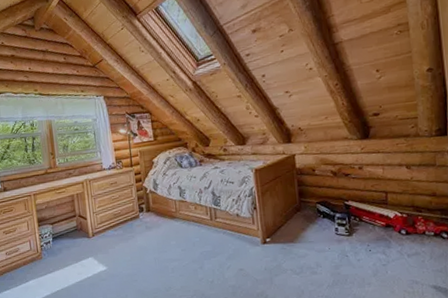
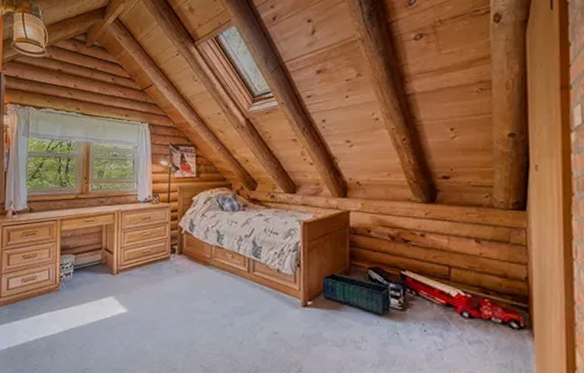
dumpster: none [277,211,339,242] -> present [322,273,391,315]

